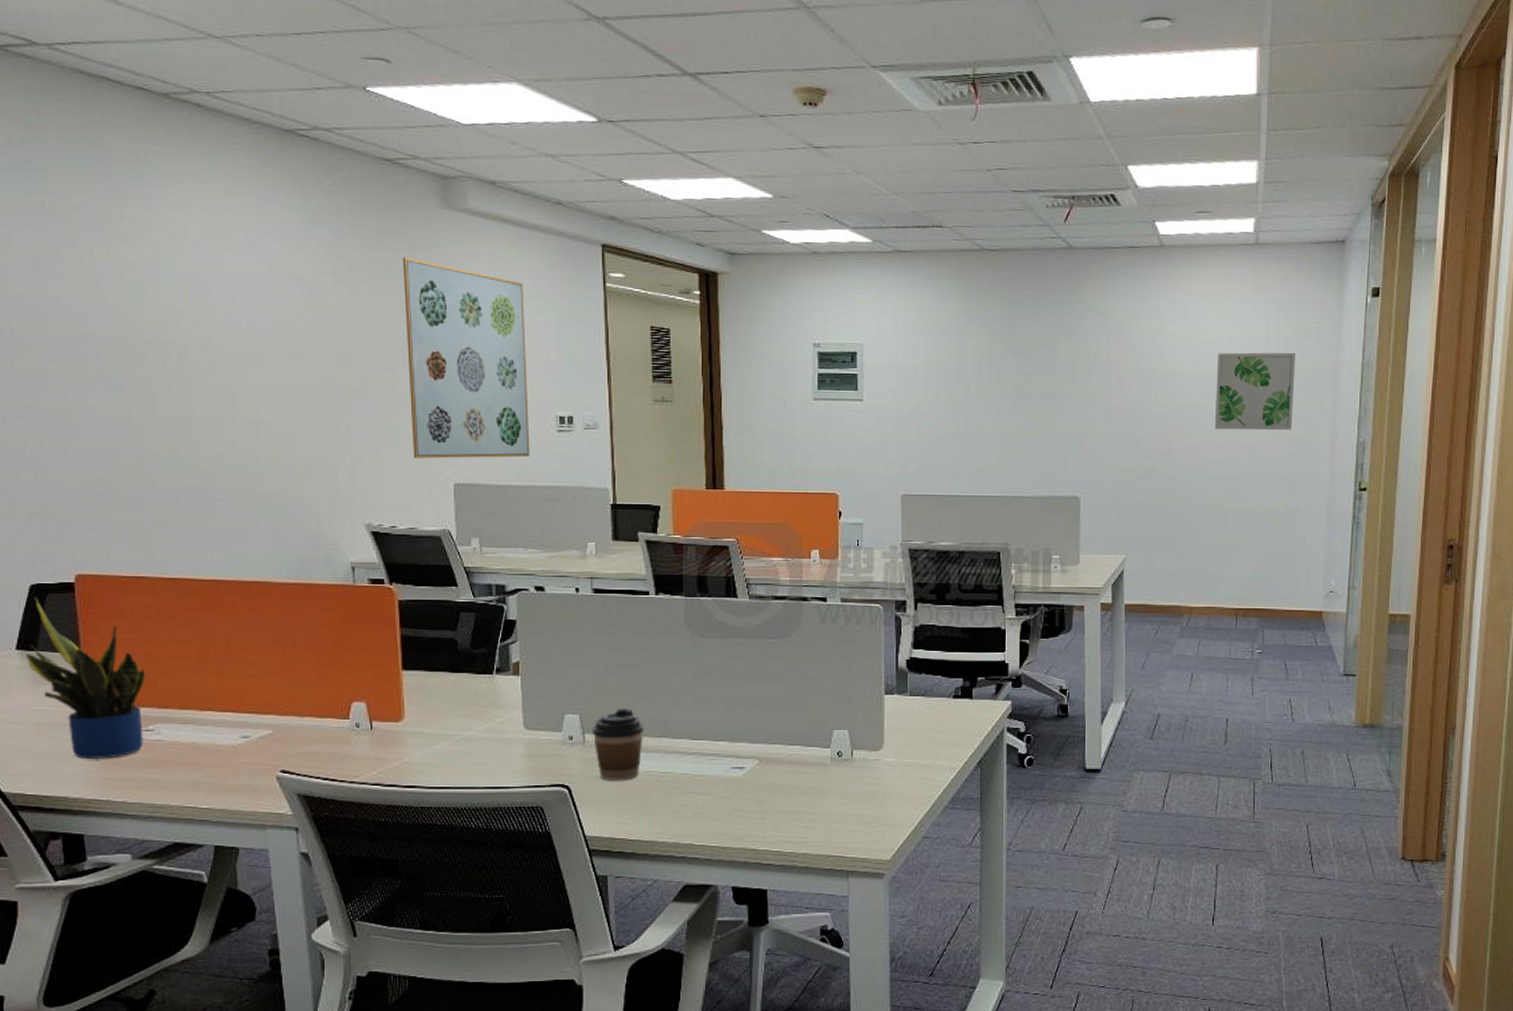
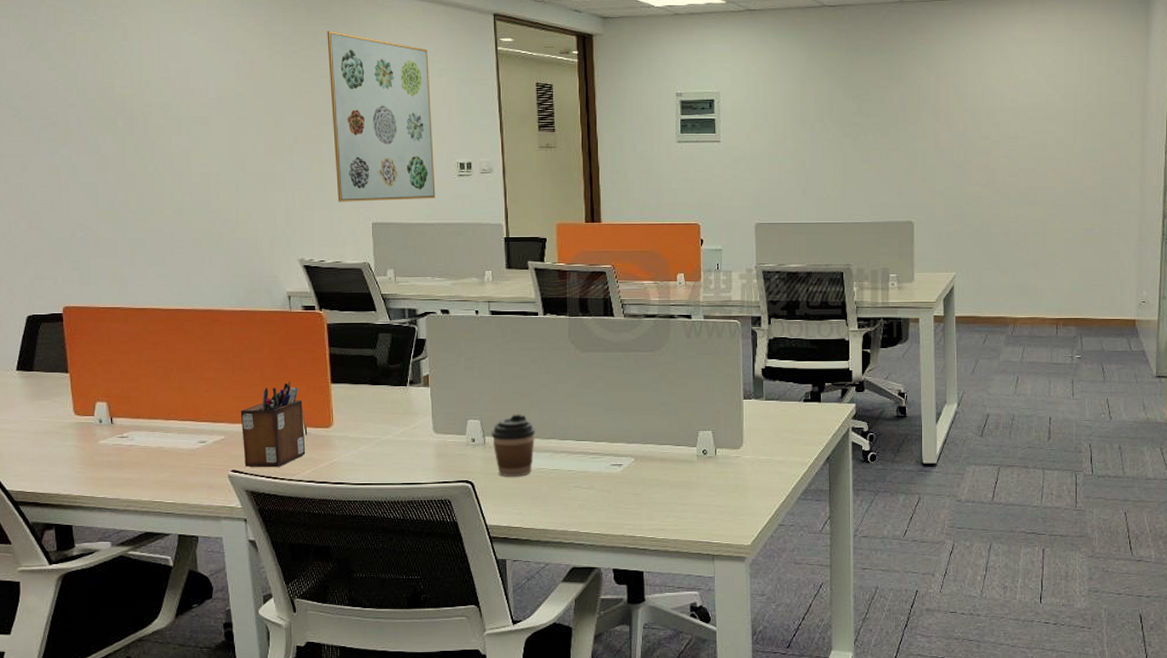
potted plant: present [25,597,146,759] -> none [24,326,121,461]
desk organizer: none [292,667,371,768] -> present [240,381,306,468]
wall art: present [1214,352,1296,431] -> none [1033,87,1107,159]

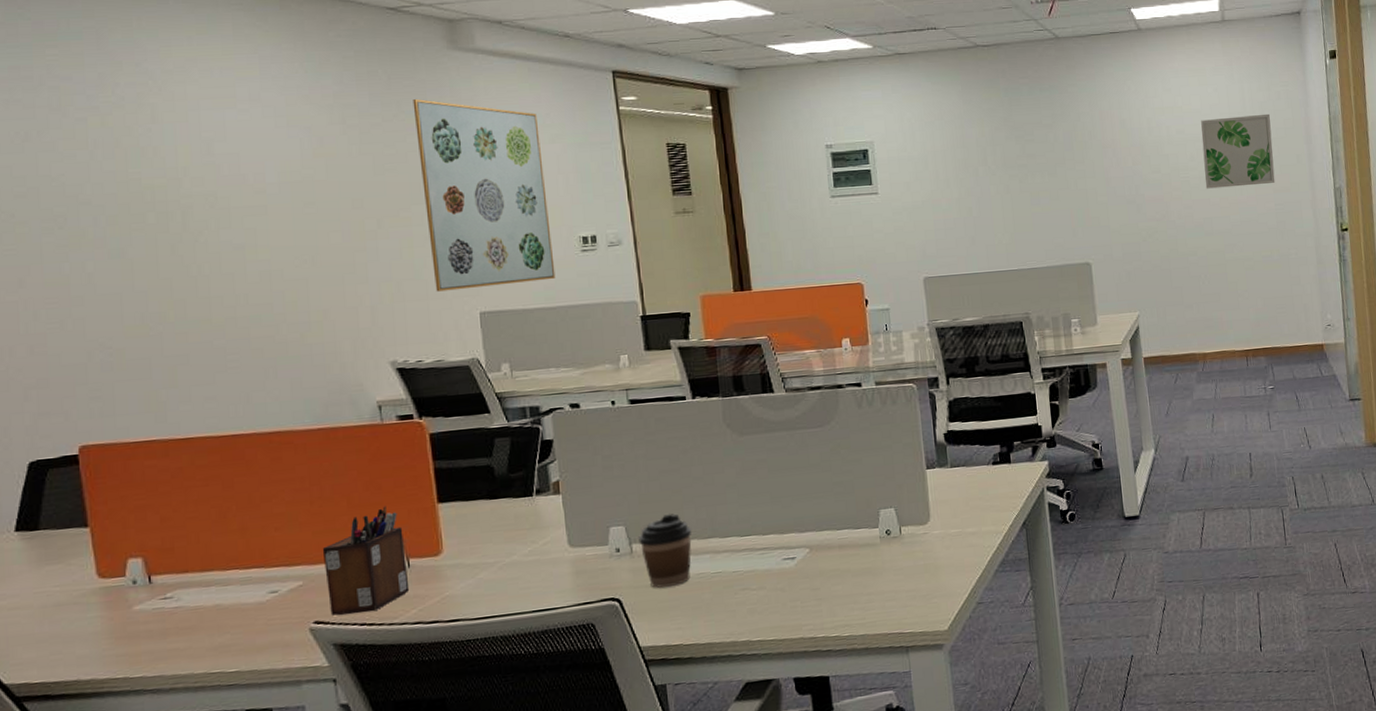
wall art: none [1033,87,1107,159] -> present [1201,113,1276,189]

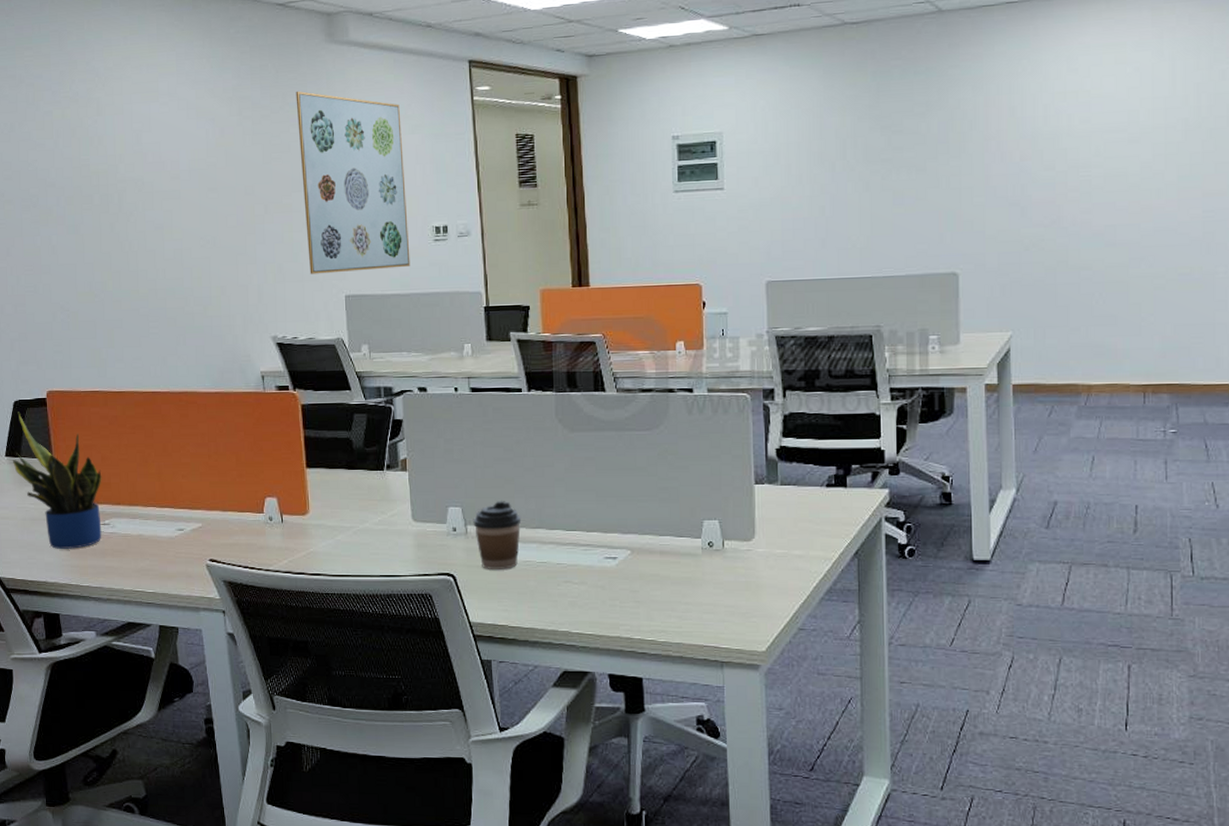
potted plant: none [25,474,162,637] -> present [12,412,102,549]
desk organizer: present [322,506,410,616] -> none [216,466,282,557]
wall art: present [1201,113,1276,189] -> none [1111,98,1209,191]

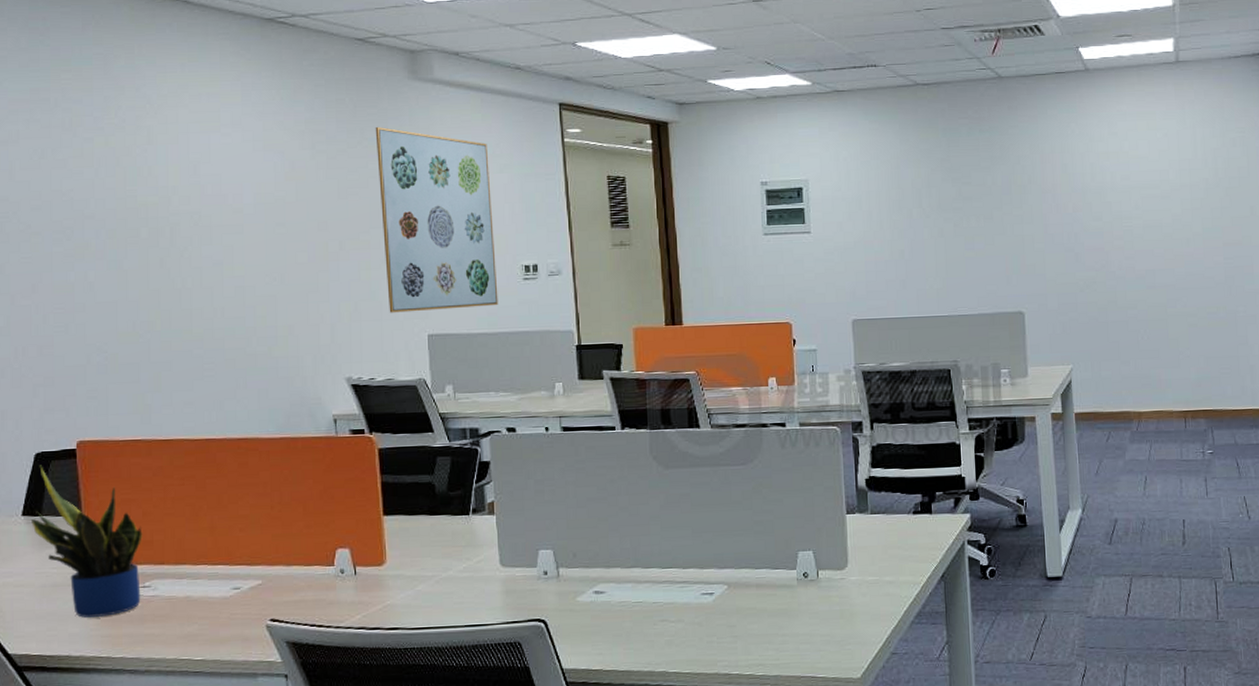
coffee cup: present [473,500,521,569] -> none [565,540,615,613]

